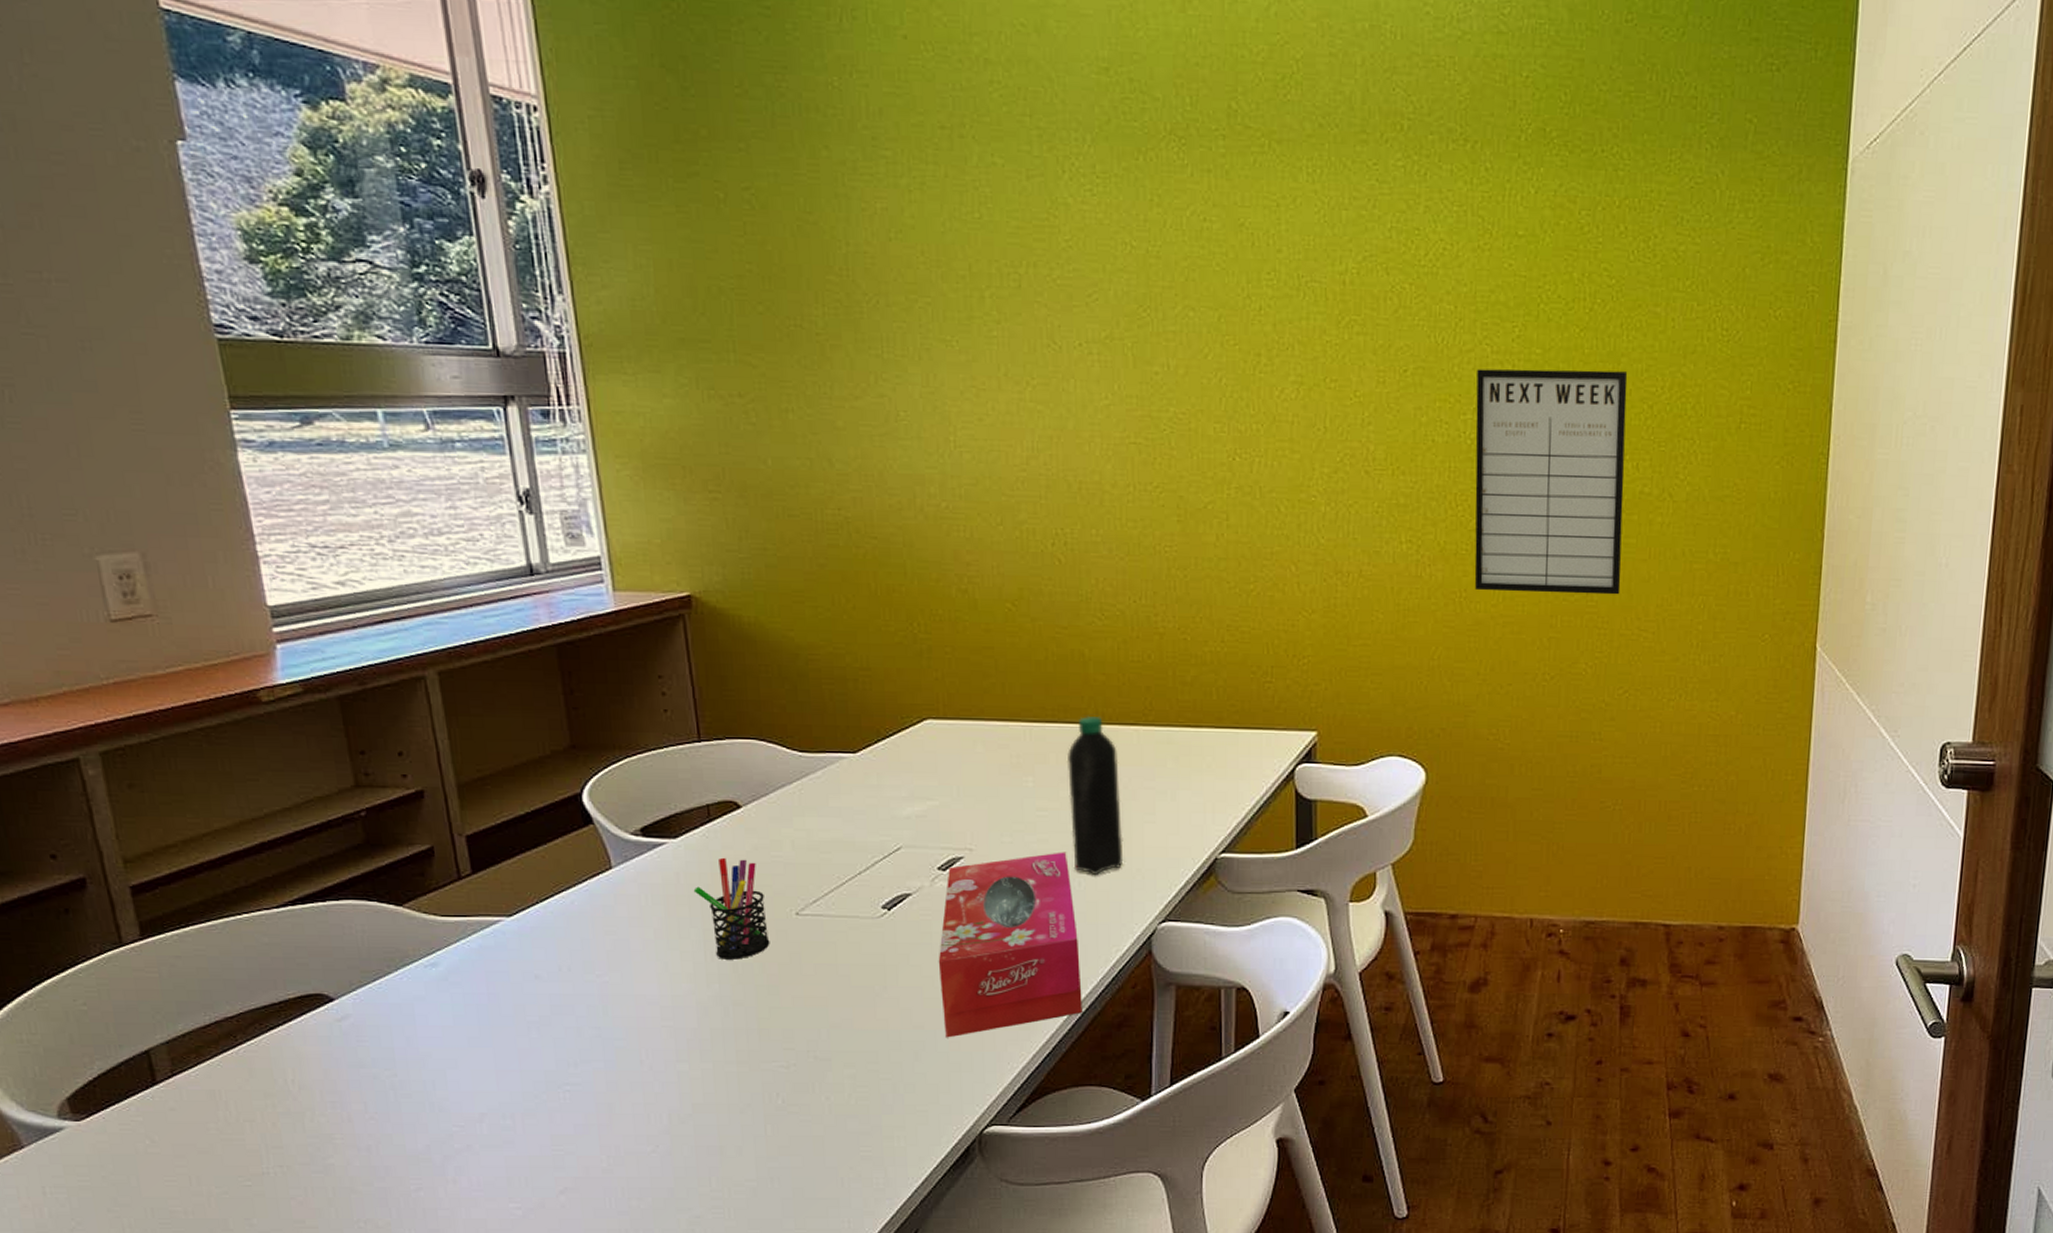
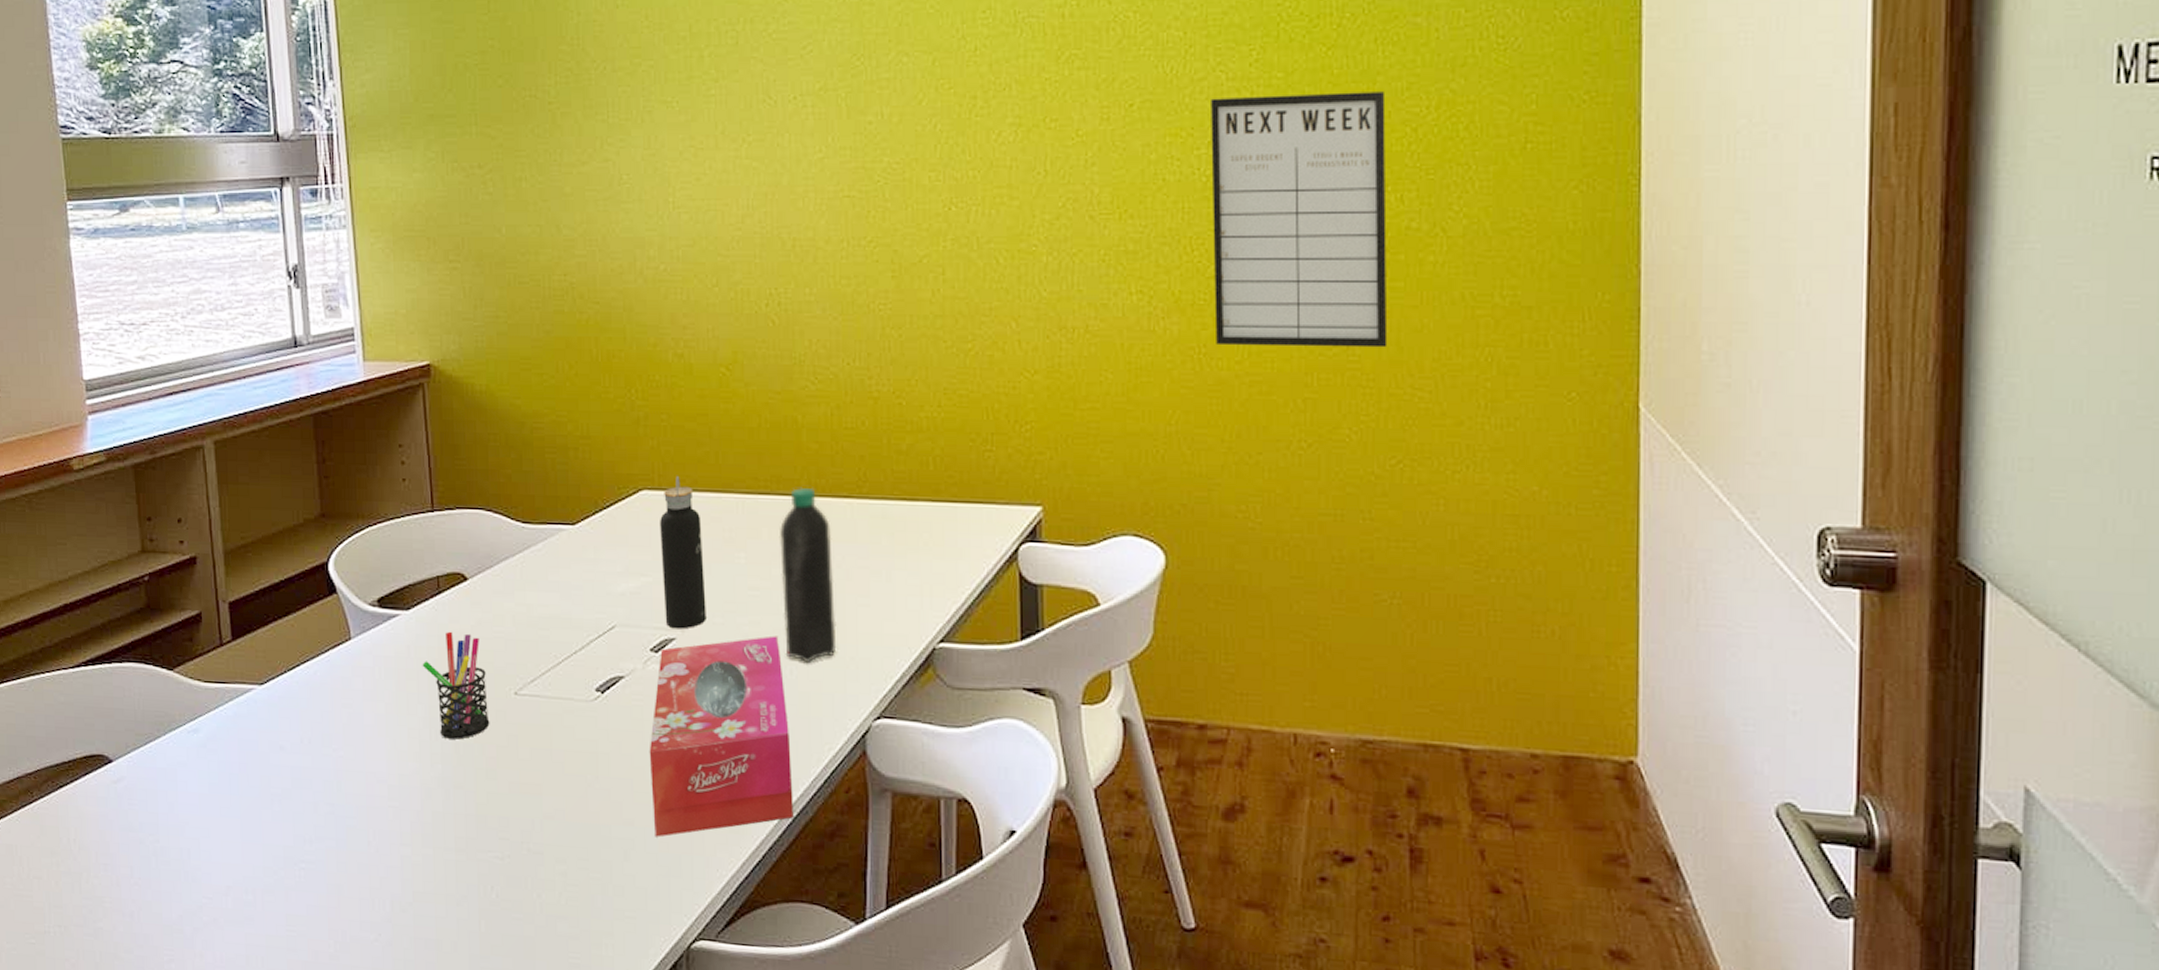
water bottle: none [946,706,995,849] -> present [660,476,706,629]

